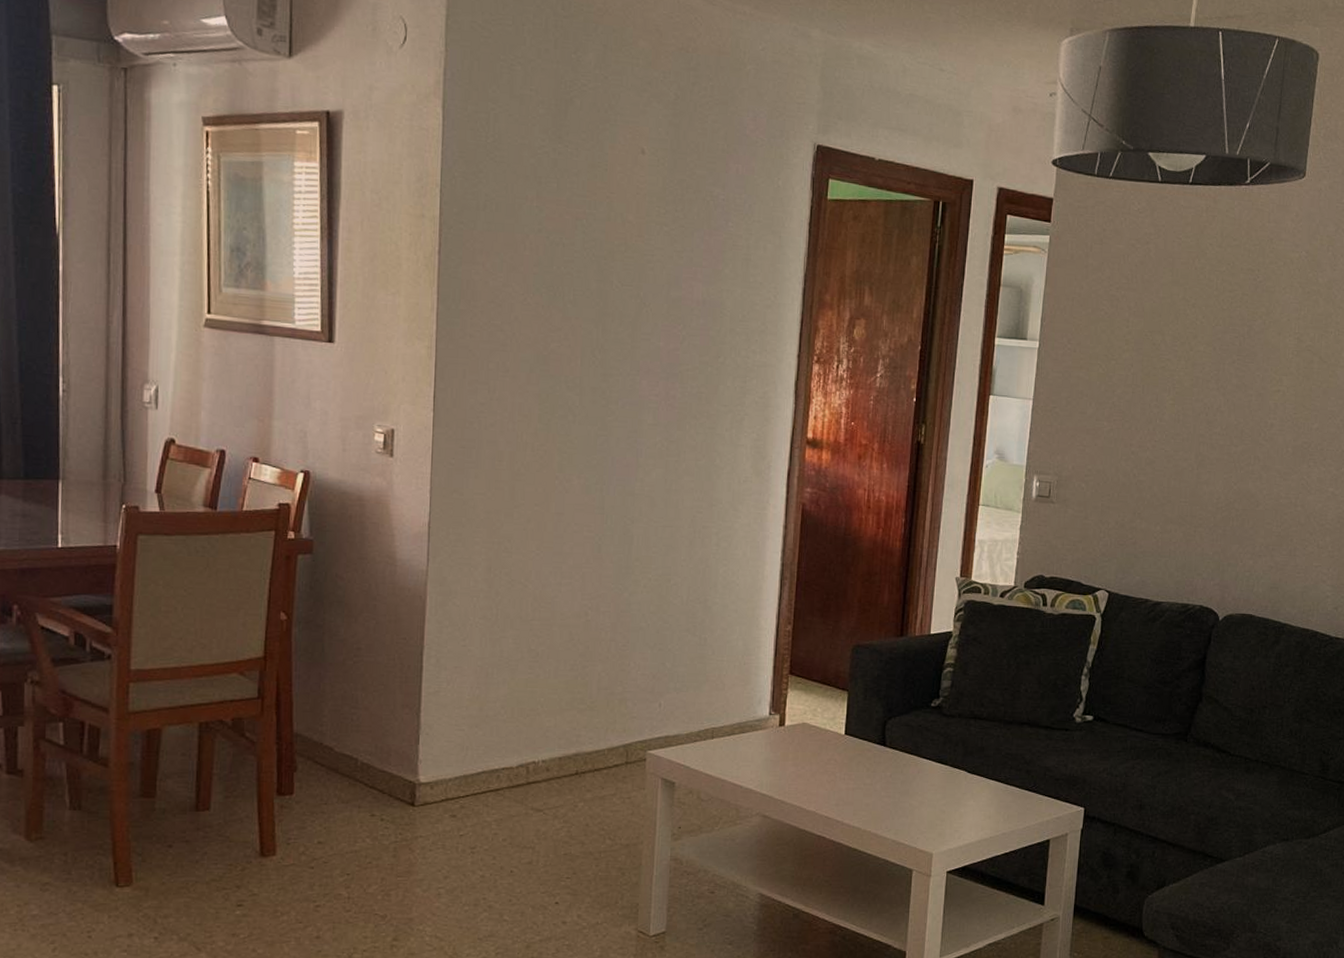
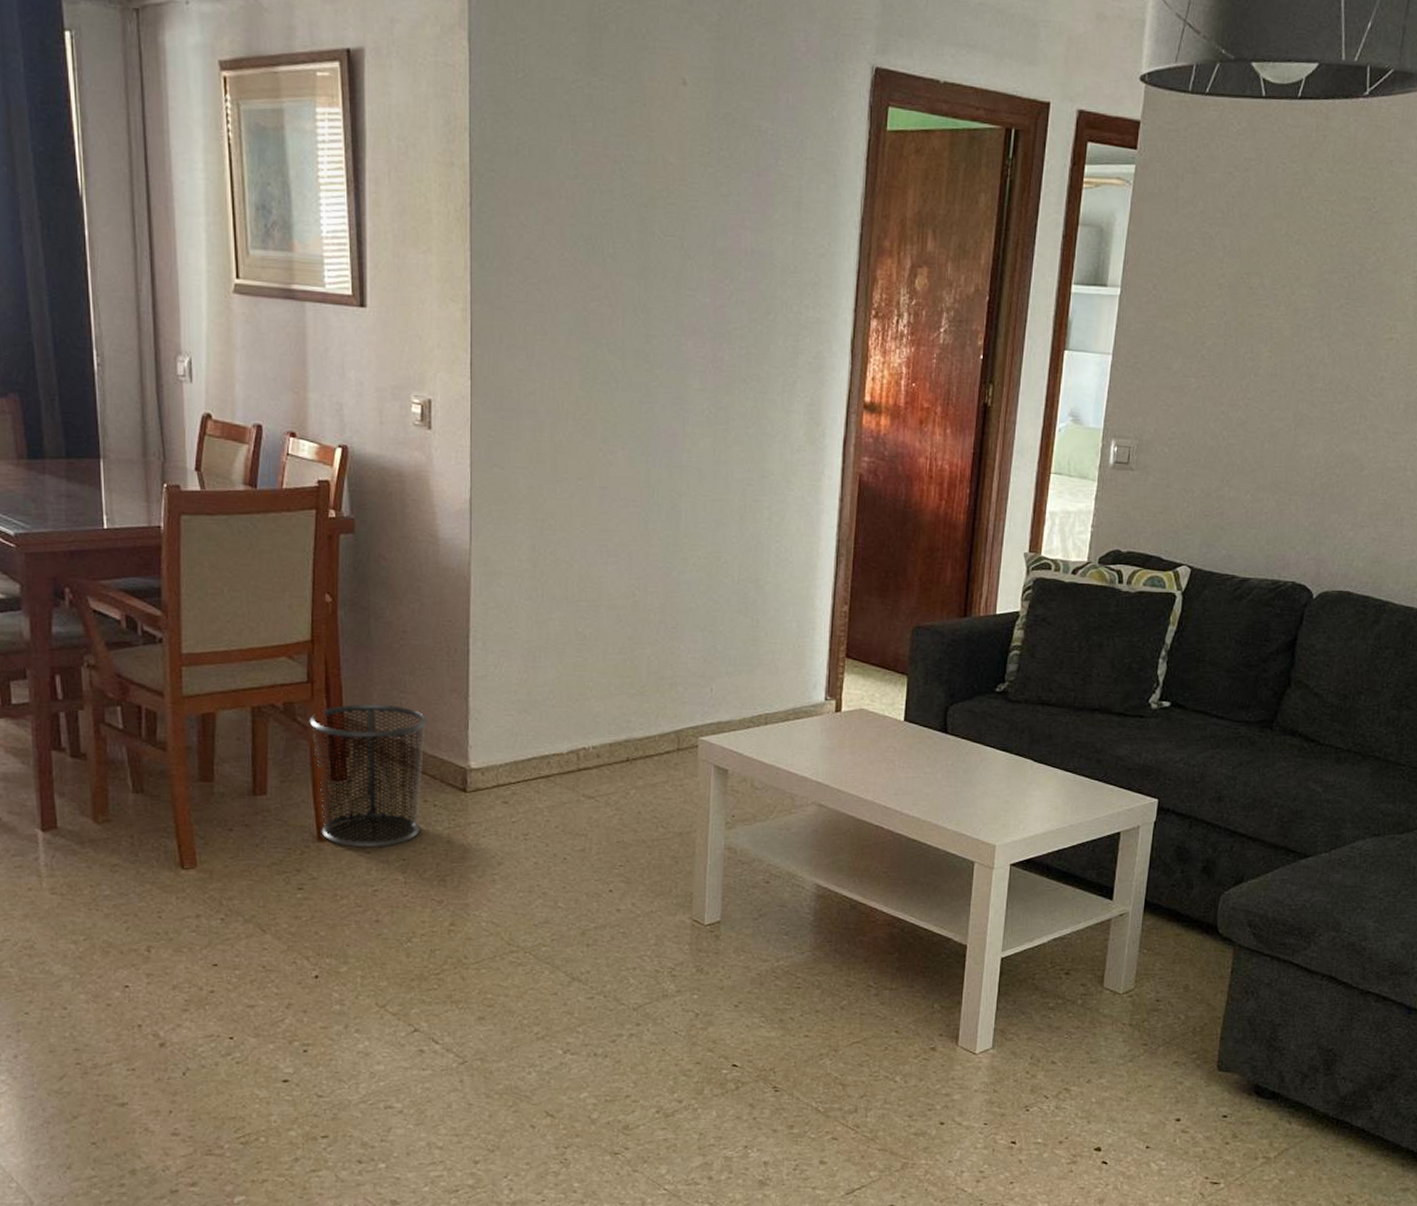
waste bin: none [257,719,378,863] -> present [309,703,427,848]

